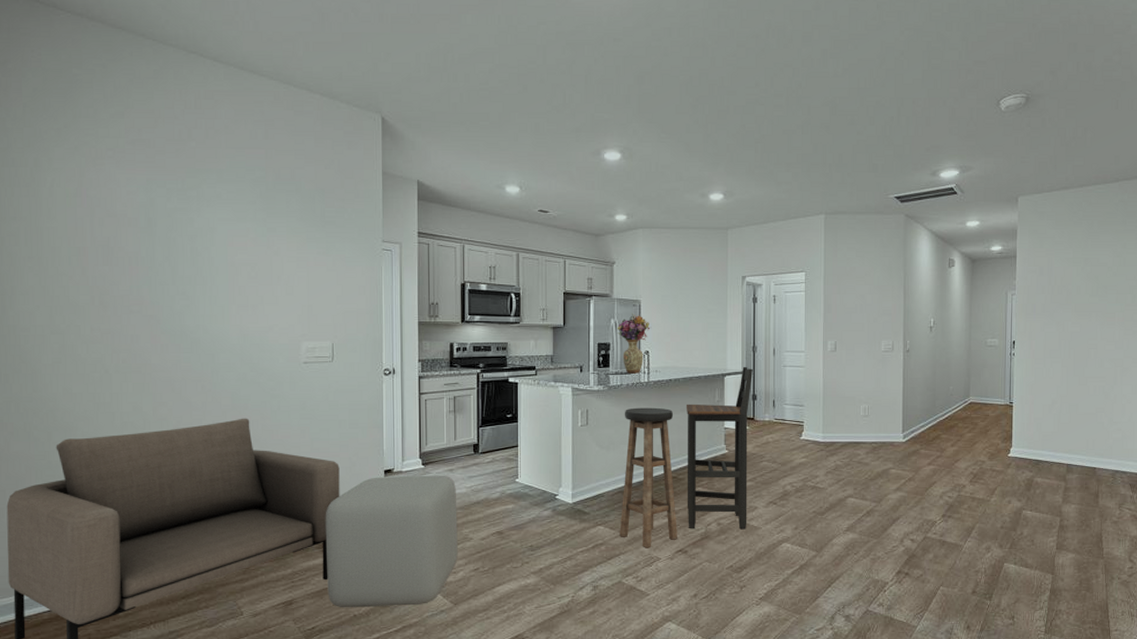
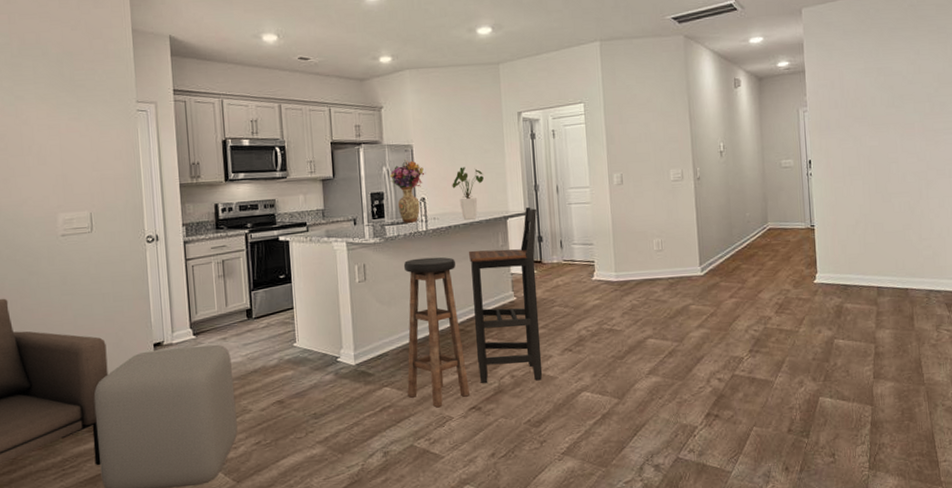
house plant: none [675,324,705,374] -> present [452,166,484,220]

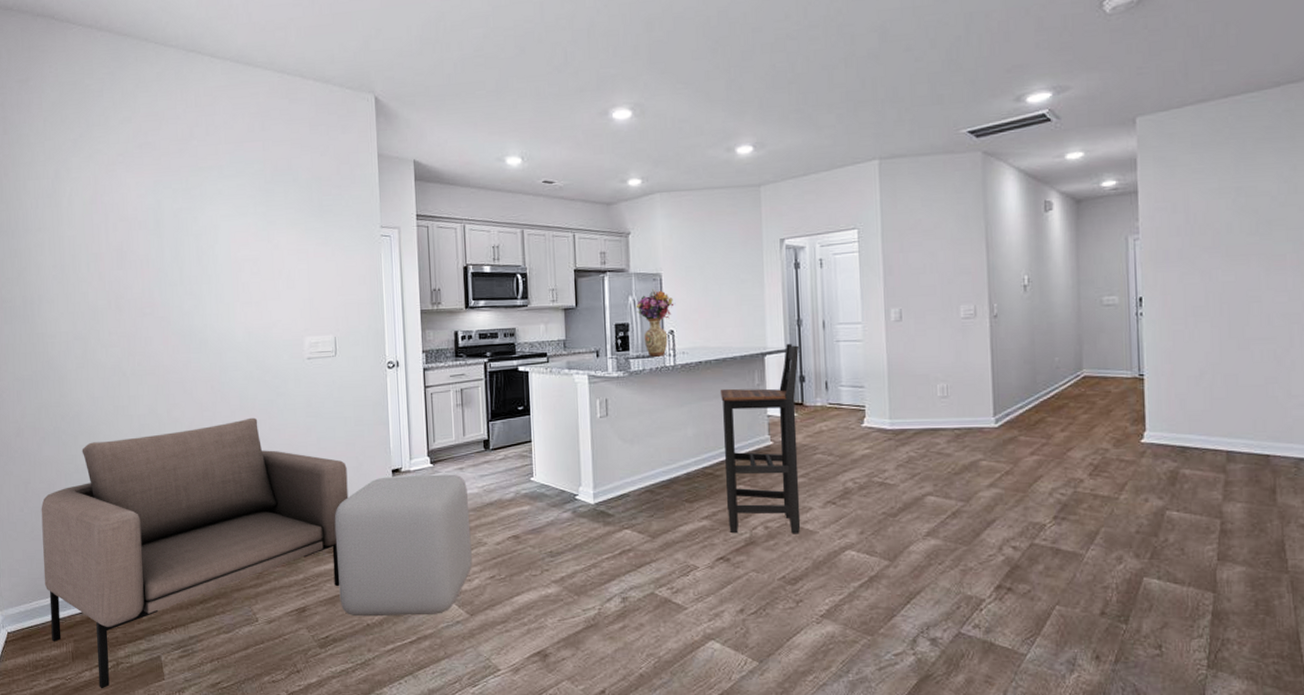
bar stool: present [403,257,469,408] -> none [648,394,717,555]
house plant: present [452,166,484,220] -> none [704,298,739,355]

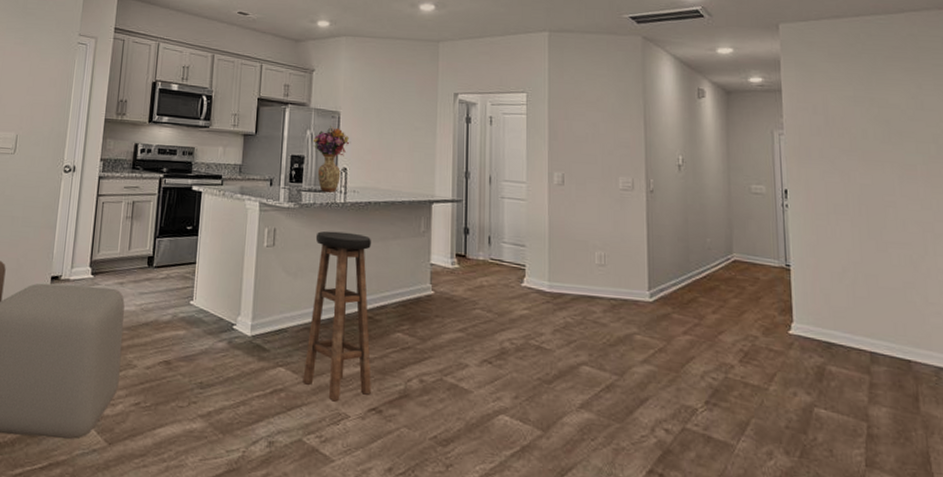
bar stool: none [648,394,717,555] -> present [303,231,371,402]
bar stool: present [720,343,801,534] -> none [383,193,465,392]

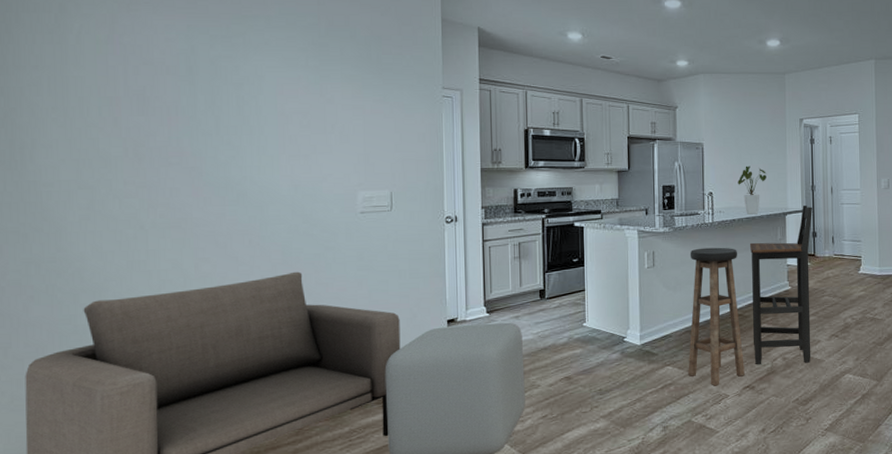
flower arrangement: present [312,125,351,193] -> none [681,155,715,215]
house plant: none [377,141,411,199] -> present [738,166,766,214]
bar stool: none [383,193,465,392] -> present [749,205,812,365]

